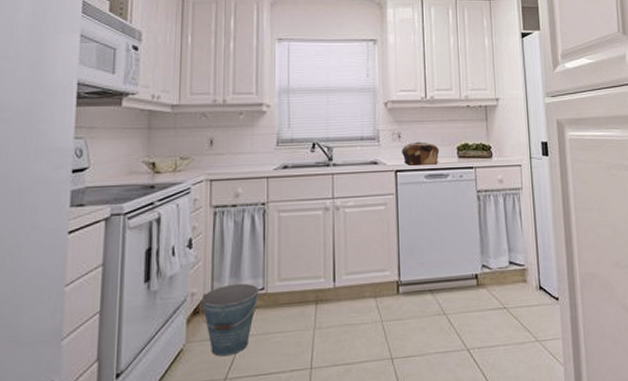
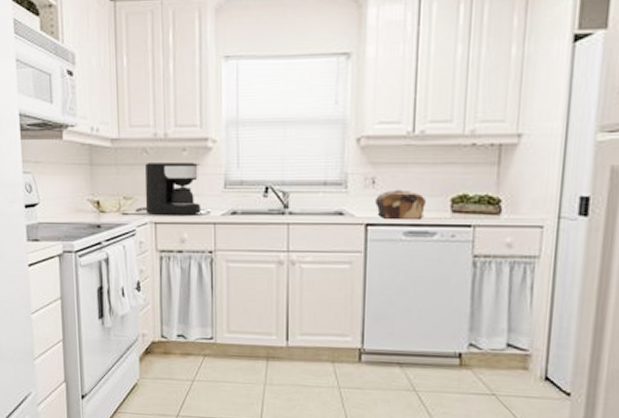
coffee maker: none [175,124,264,176] -> present [120,163,211,217]
bucket: present [200,283,259,357] -> none [151,329,208,396]

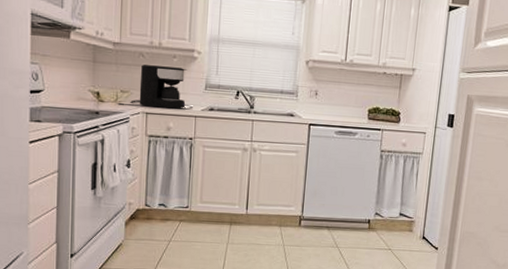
bread loaf: present [375,189,426,221] -> none [317,100,351,124]

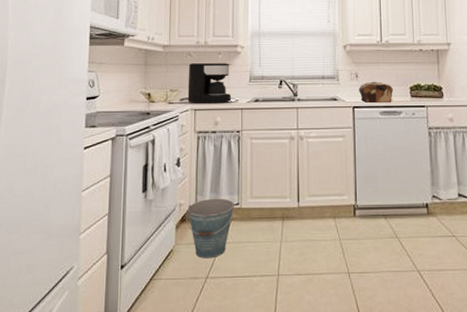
bucket: none [135,200,184,254] -> present [186,198,234,259]
bread loaf: none [317,100,351,124] -> present [359,81,393,104]

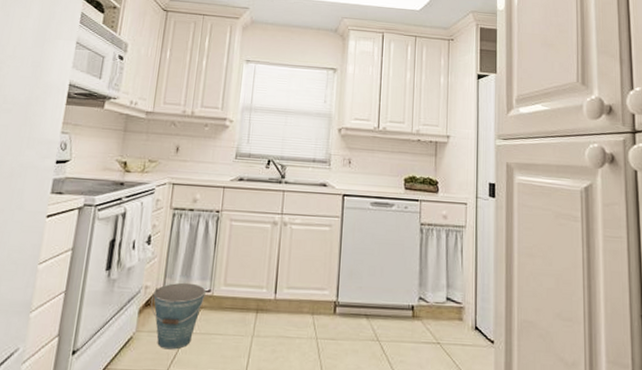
coffee maker: present [166,63,239,105] -> none [143,133,222,181]
bread loaf: present [359,81,393,104] -> none [351,169,387,194]

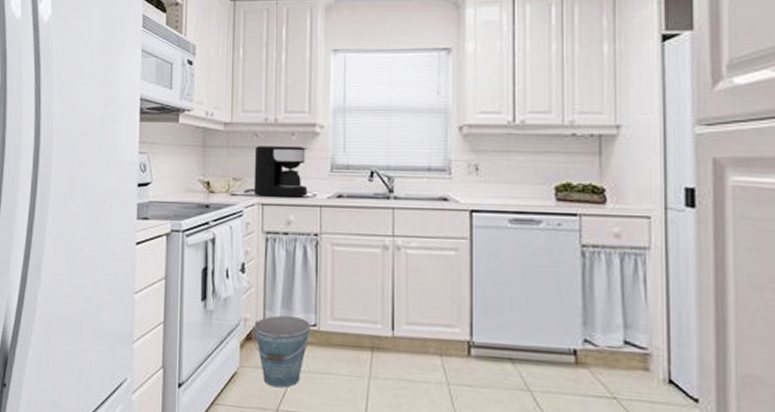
coffee maker: none [143,133,222,181] -> present [228,146,317,199]

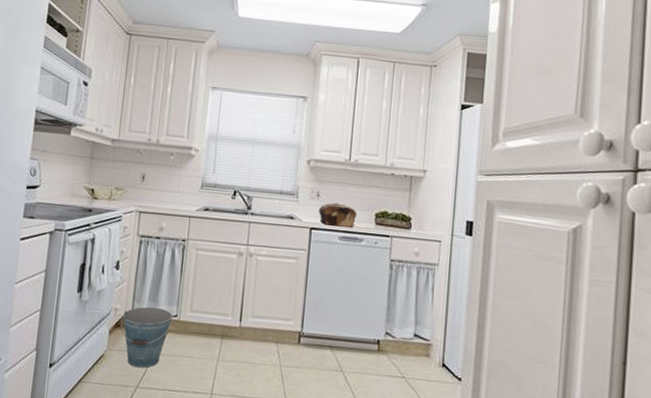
coffee maker: present [228,146,317,199] -> none [110,162,188,210]
bread loaf: none [480,177,529,208] -> present [319,202,357,229]

